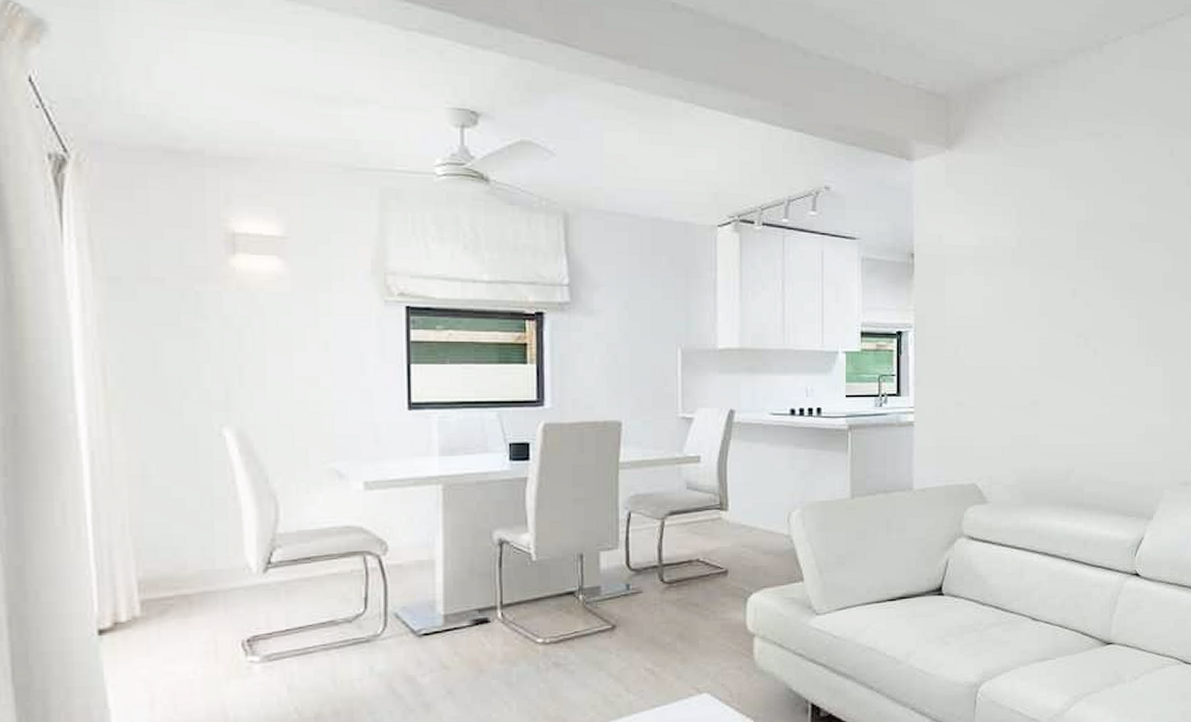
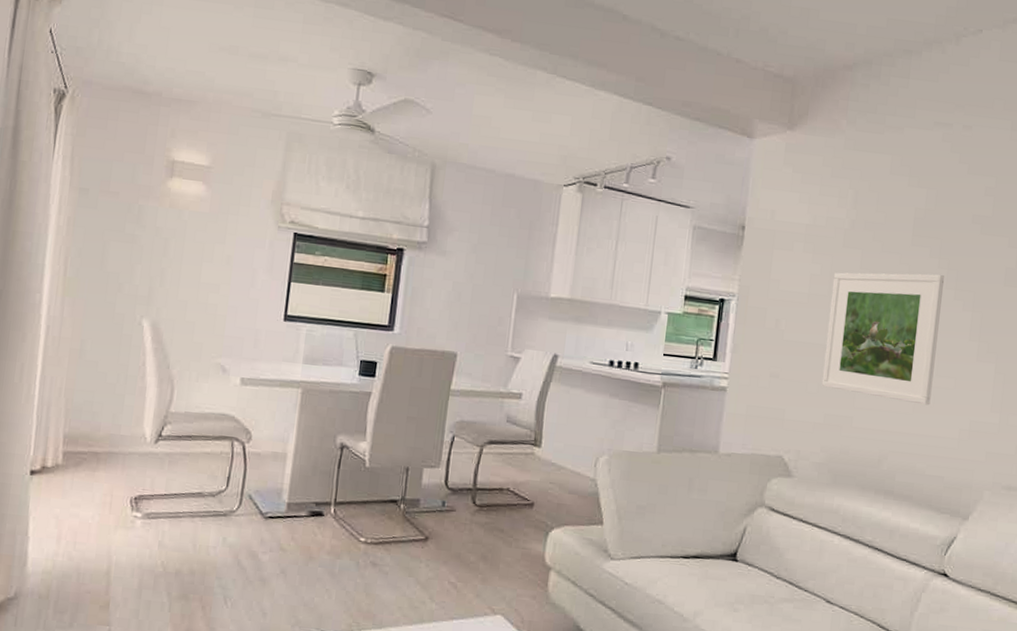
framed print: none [1006,284,1111,415] -> present [821,272,945,405]

